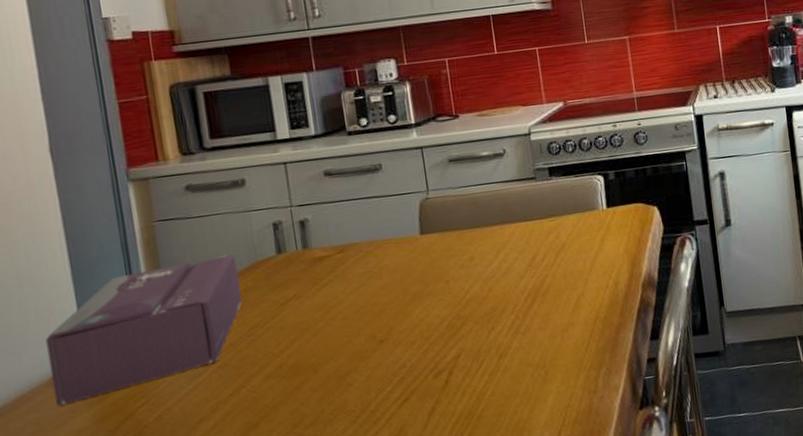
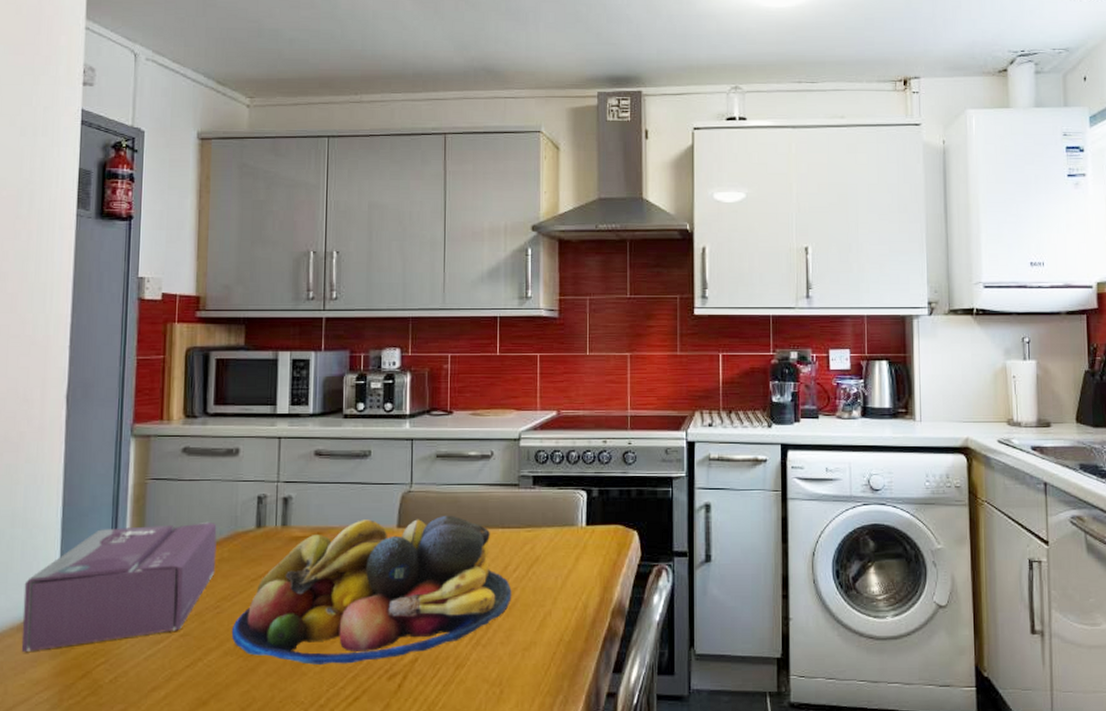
fruit bowl: none [269,216,544,375] -> present [231,515,512,665]

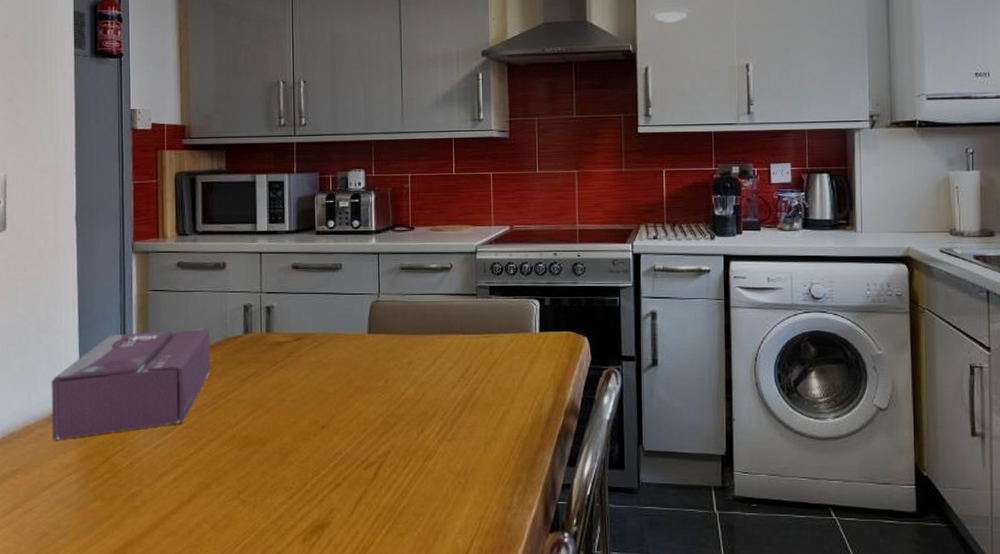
fruit bowl: present [231,515,512,665] -> none [227,322,473,455]

